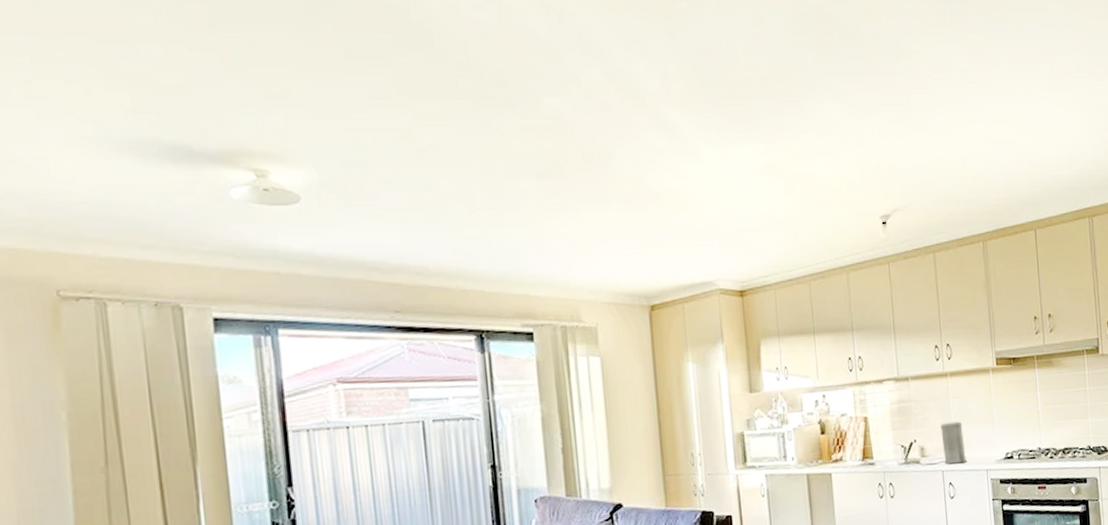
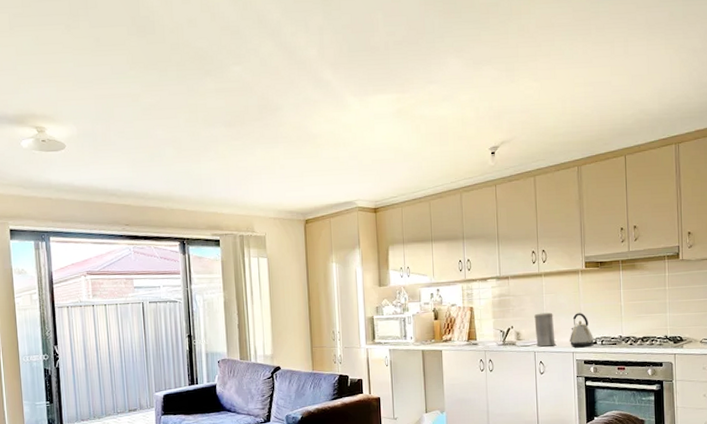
kettle: none [981,421,1011,464] -> present [569,313,595,348]

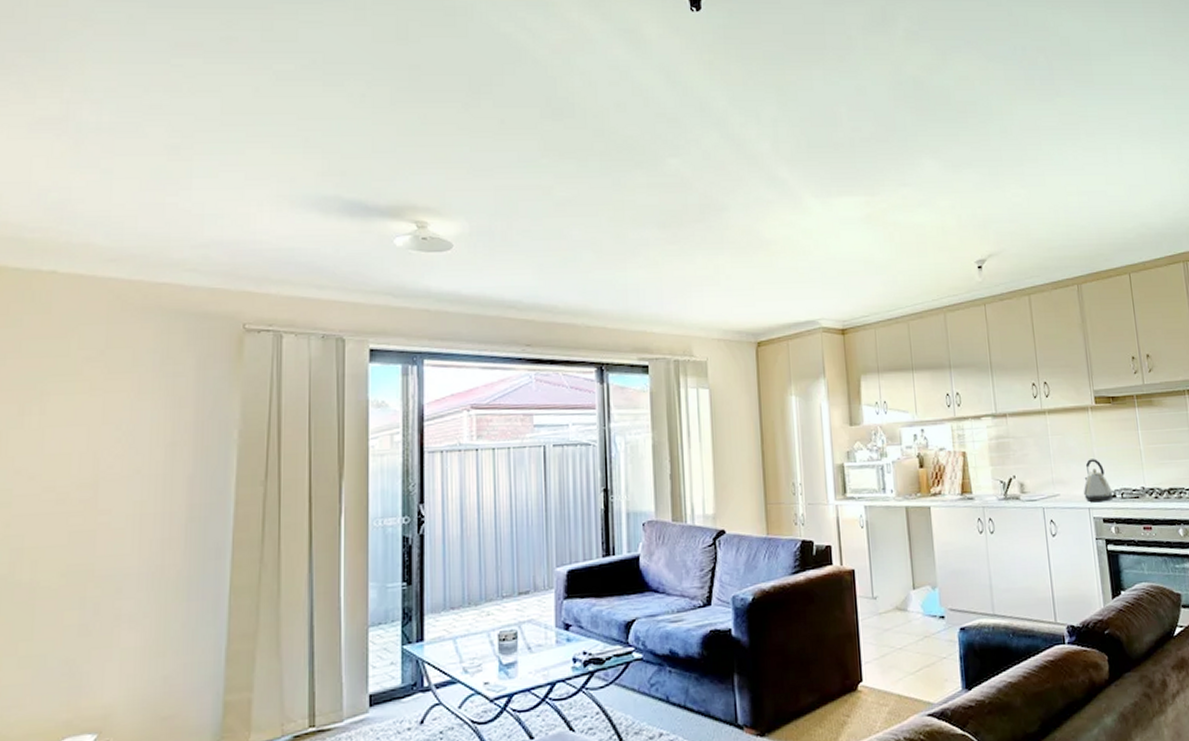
canister: present [534,312,556,347] -> none [1039,458,1068,502]

